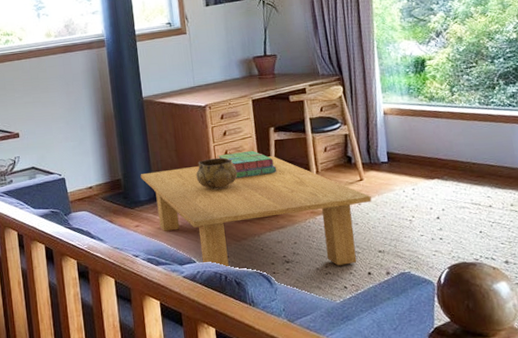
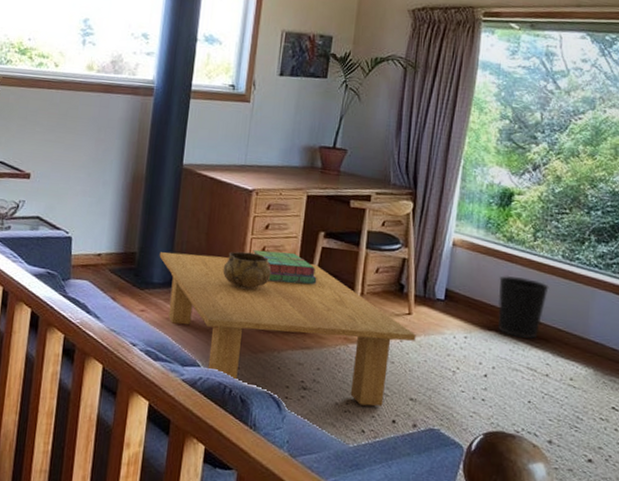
wastebasket: none [430,128,475,180] -> present [498,275,549,340]

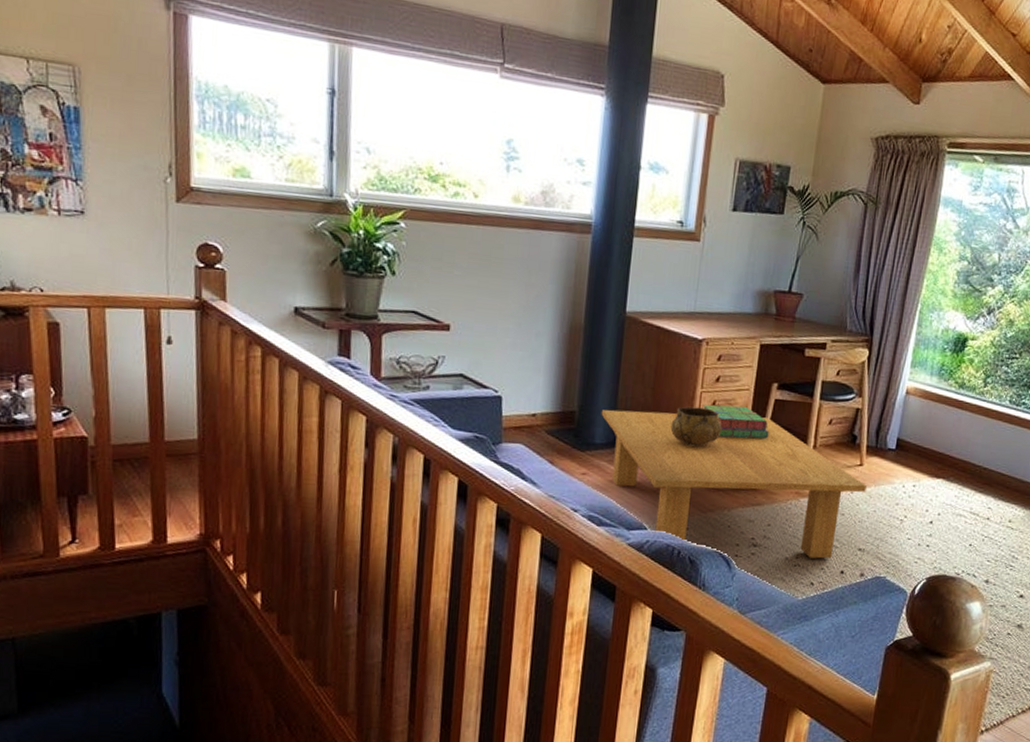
wastebasket: present [498,275,549,340] -> none [946,422,996,485]

